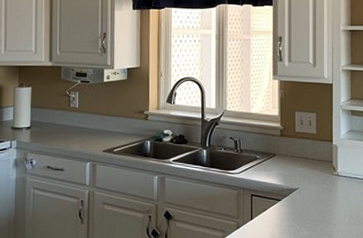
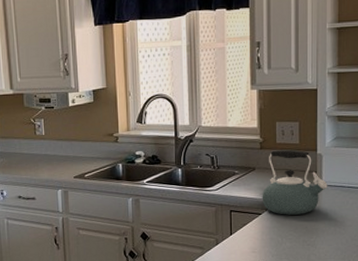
kettle: none [281,138,343,203] -> present [262,149,328,215]

